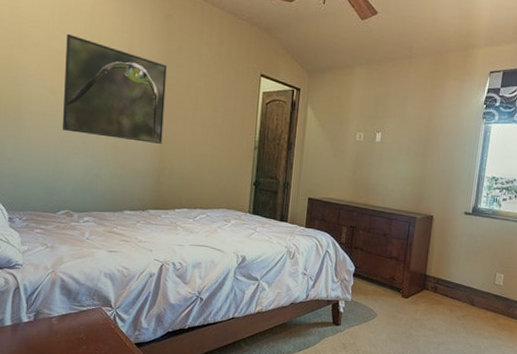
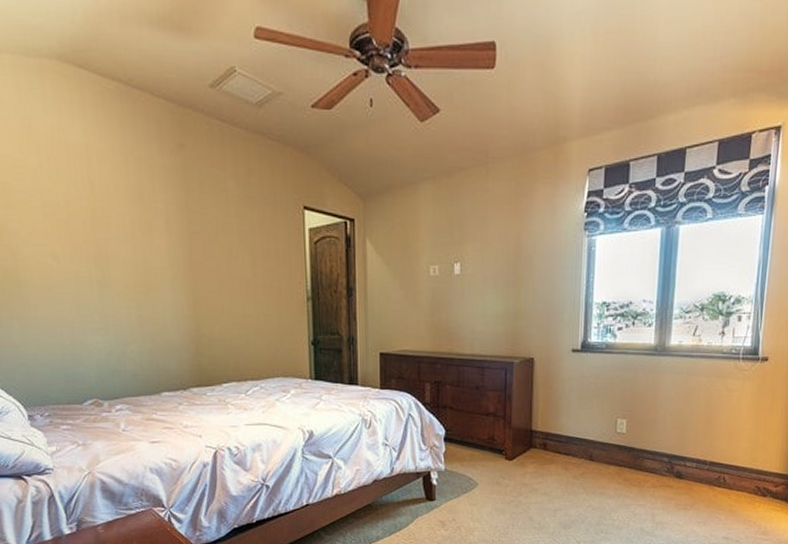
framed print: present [62,33,167,144] -> none [60,183,195,307]

